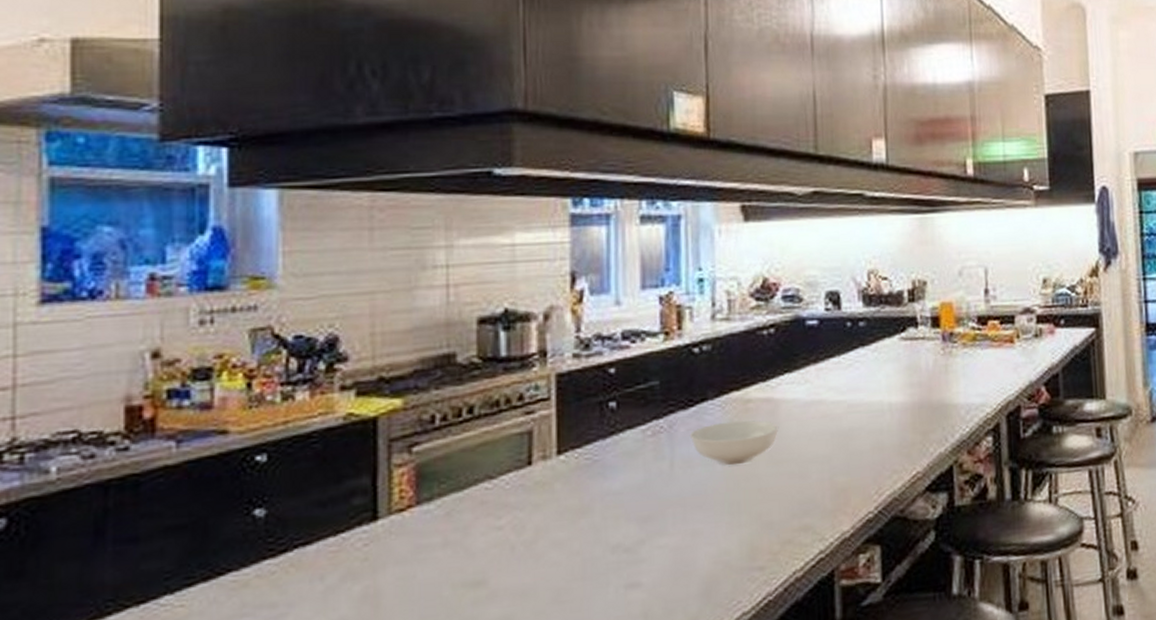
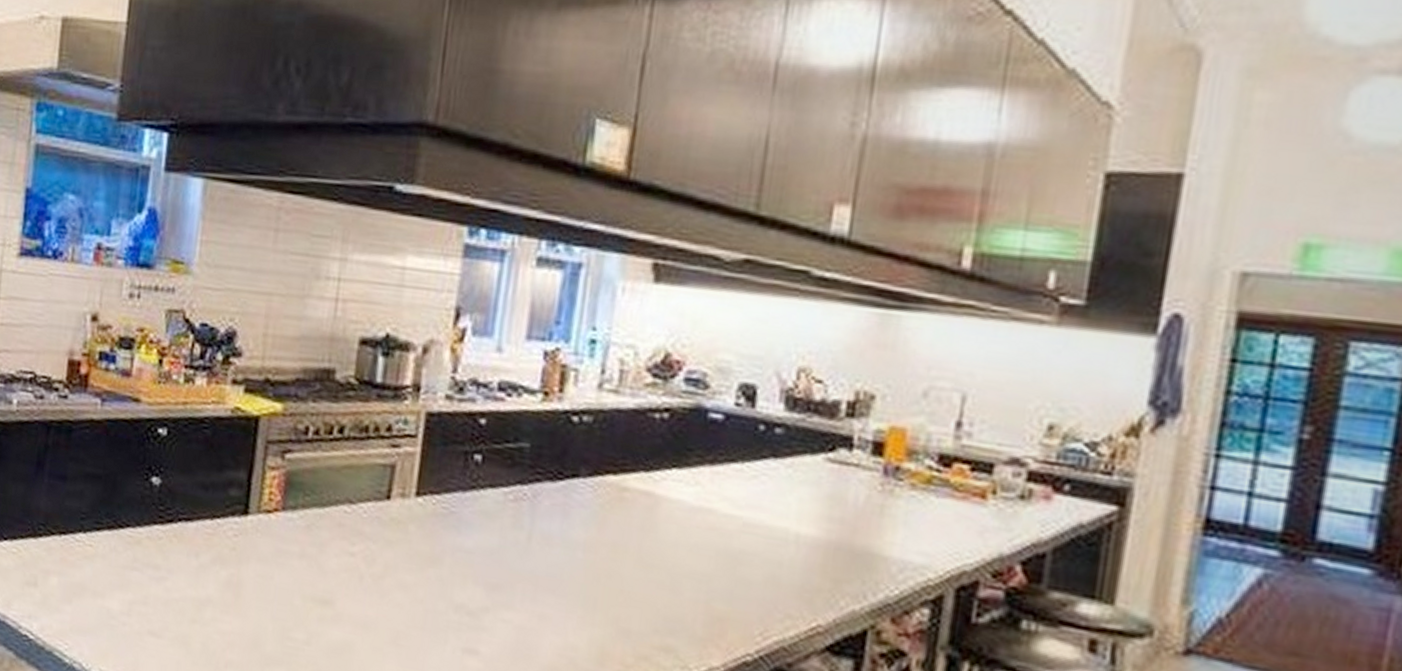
bowl: present [690,420,779,466] -> none [554,505,656,558]

